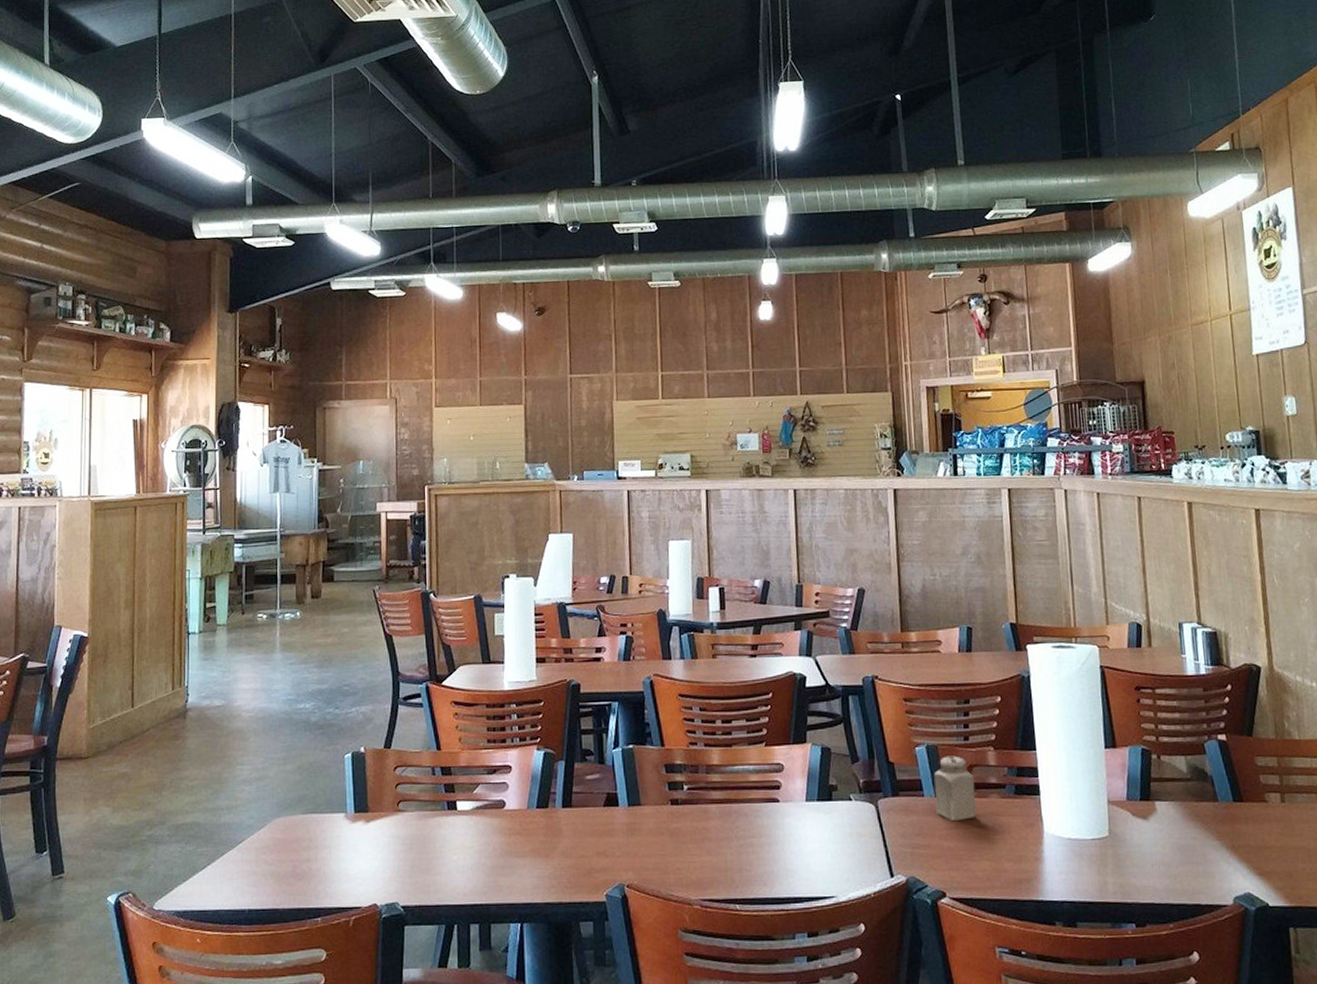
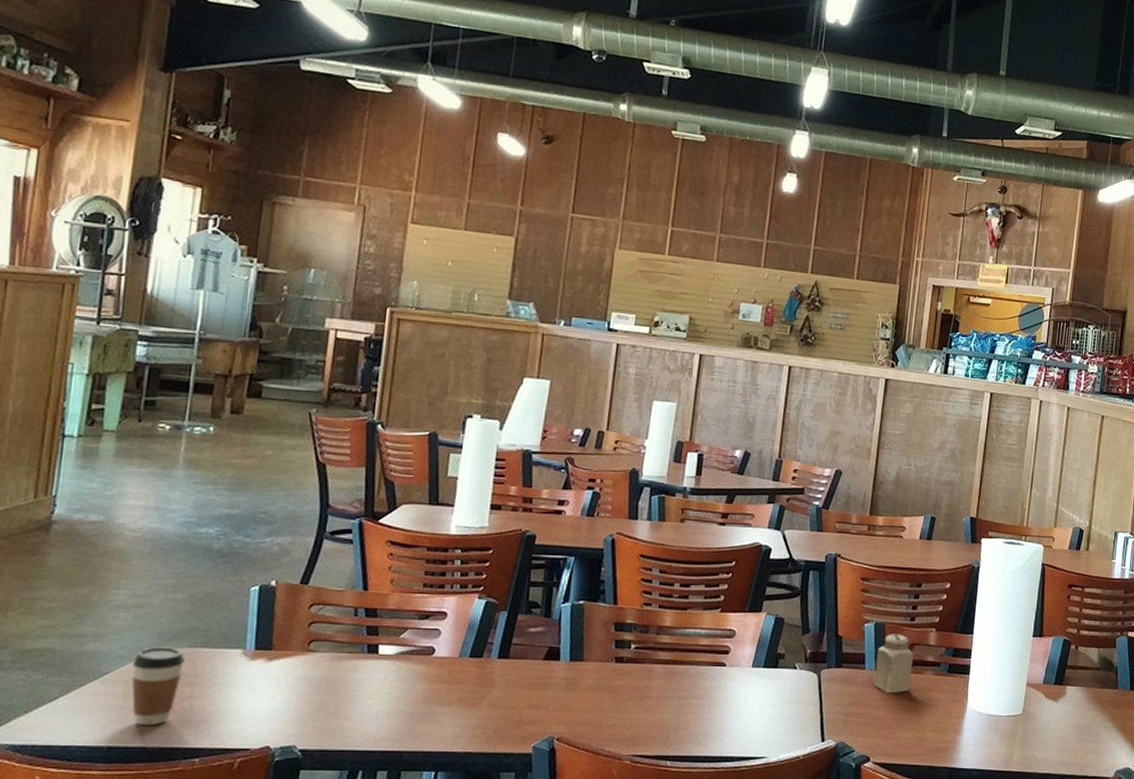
coffee cup: none [260,815,300,889] -> present [132,647,185,726]

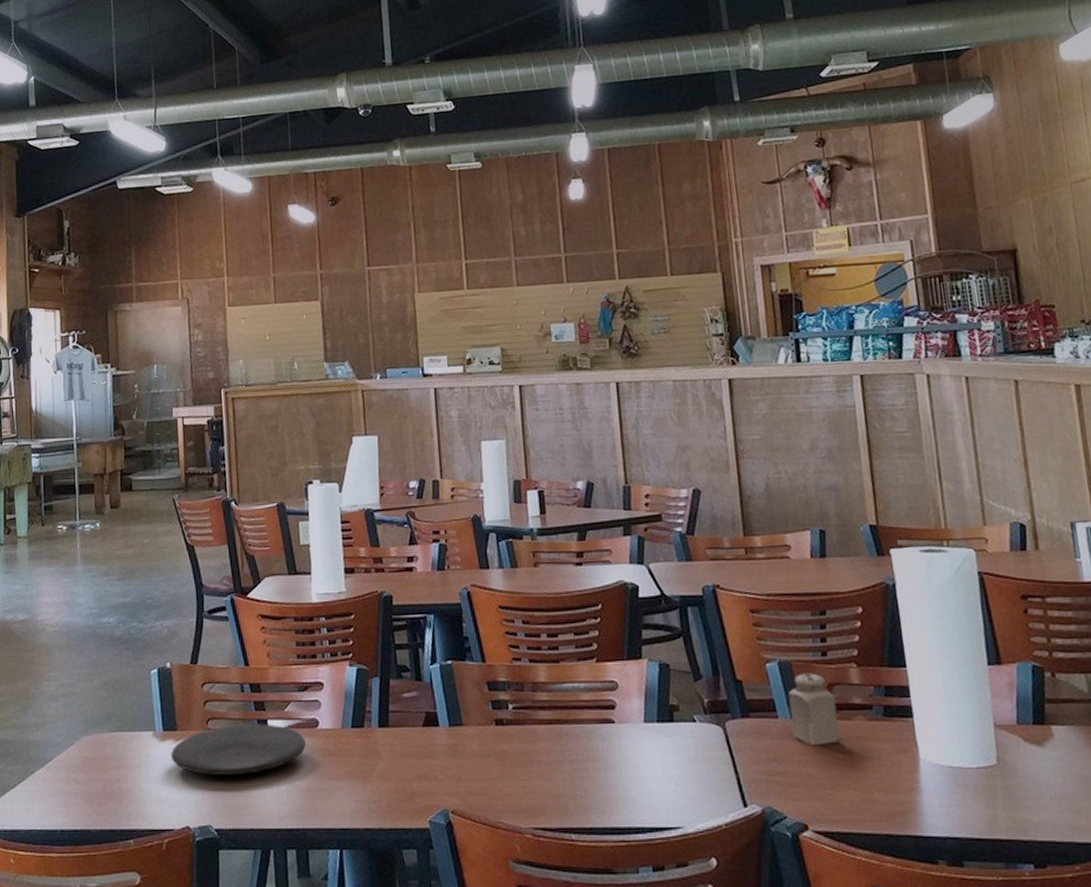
coffee cup: present [132,647,185,726] -> none [68,732,108,809]
plate: none [259,648,419,697] -> present [170,724,307,775]

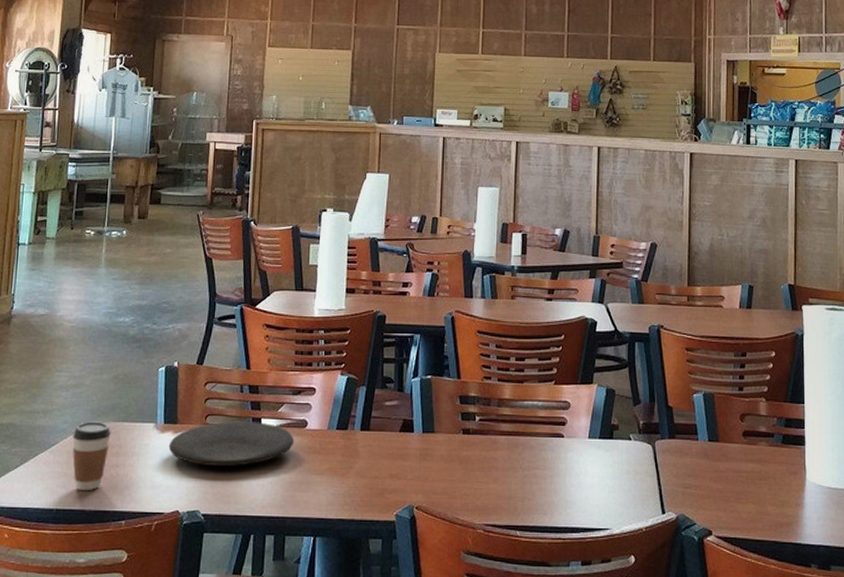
coffee cup: none [68,732,108,809] -> present [72,421,111,491]
salt shaker: present [788,673,839,746] -> none [708,404,746,466]

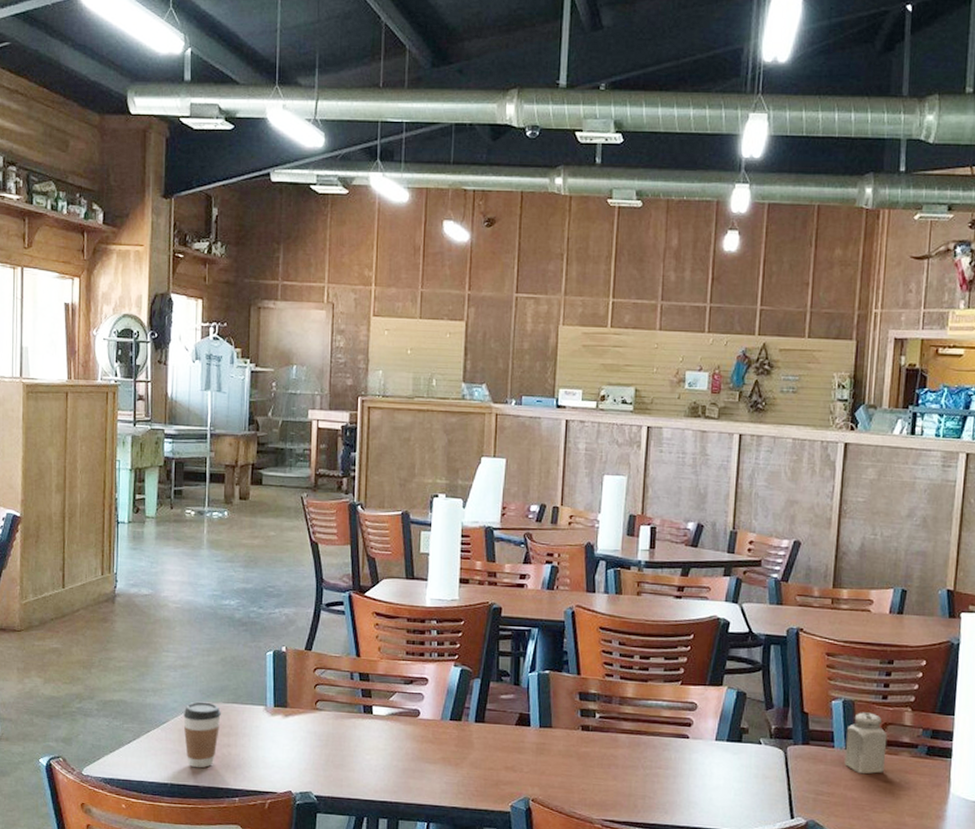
plate: present [168,421,295,466] -> none [279,707,407,751]
salt shaker: none [708,404,746,466] -> present [844,712,888,774]

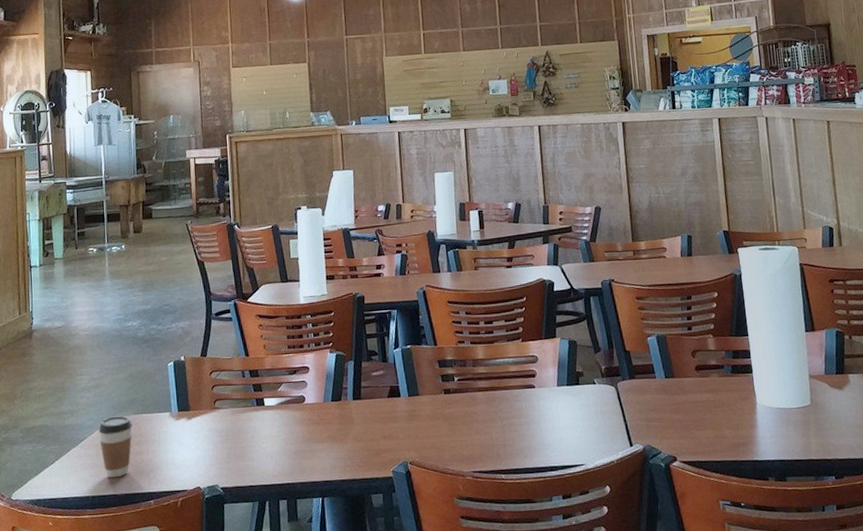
salt shaker: present [844,712,888,774] -> none [663,343,700,398]

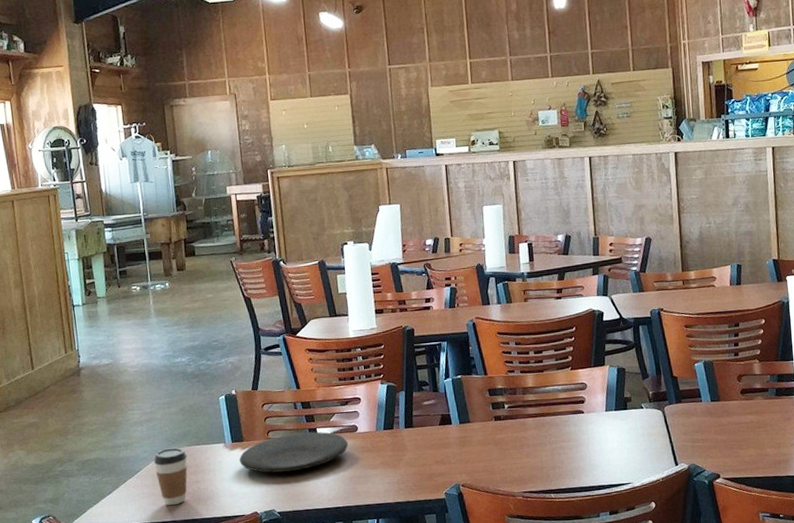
plate: none [184,401,296,445] -> present [239,431,349,473]

